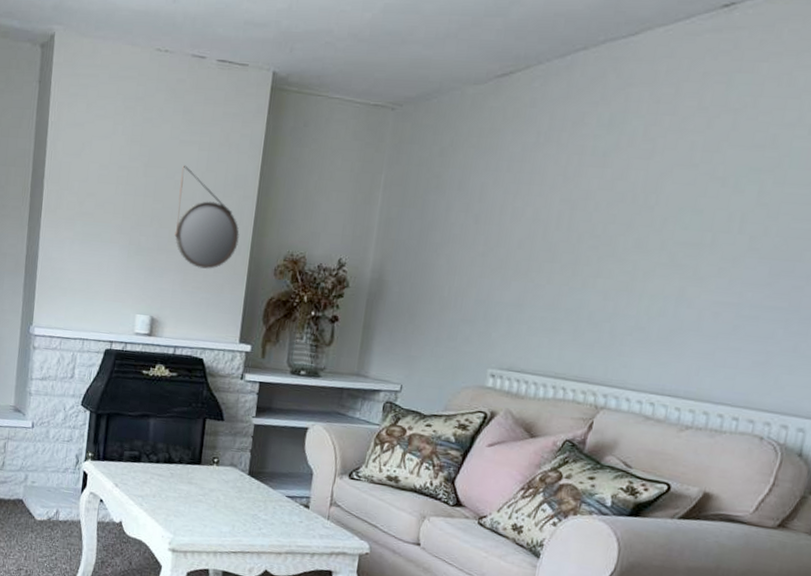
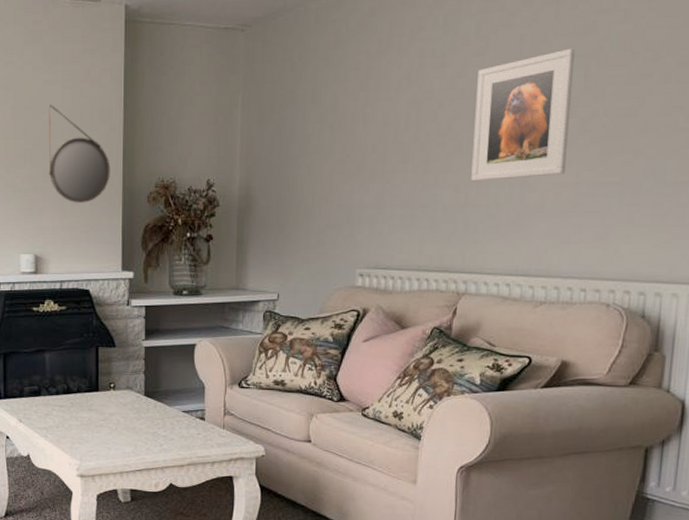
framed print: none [622,160,751,293] -> present [471,48,575,182]

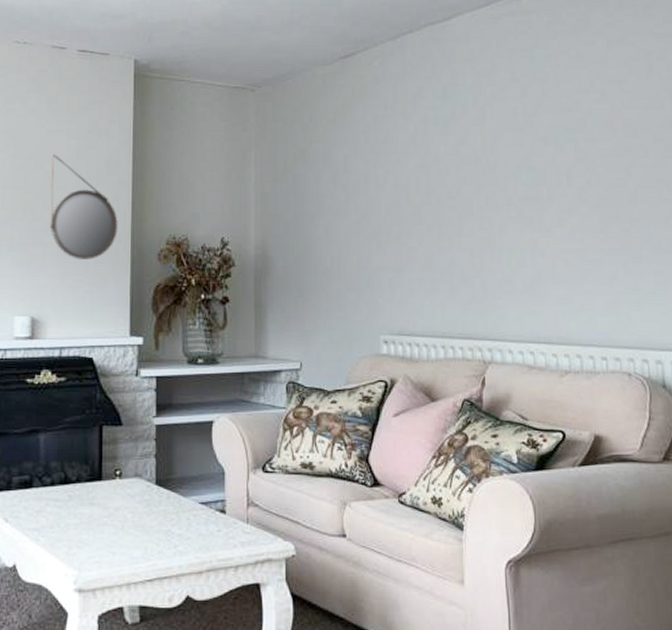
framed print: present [471,48,575,182] -> none [479,122,570,246]

